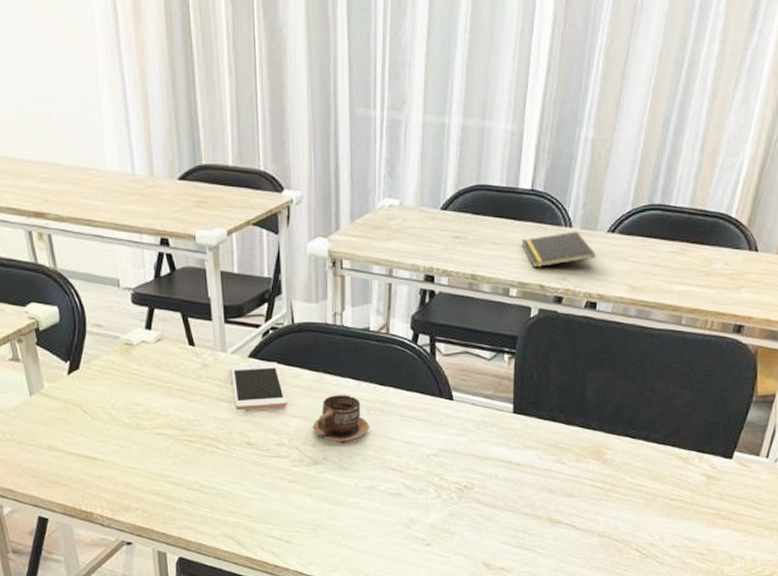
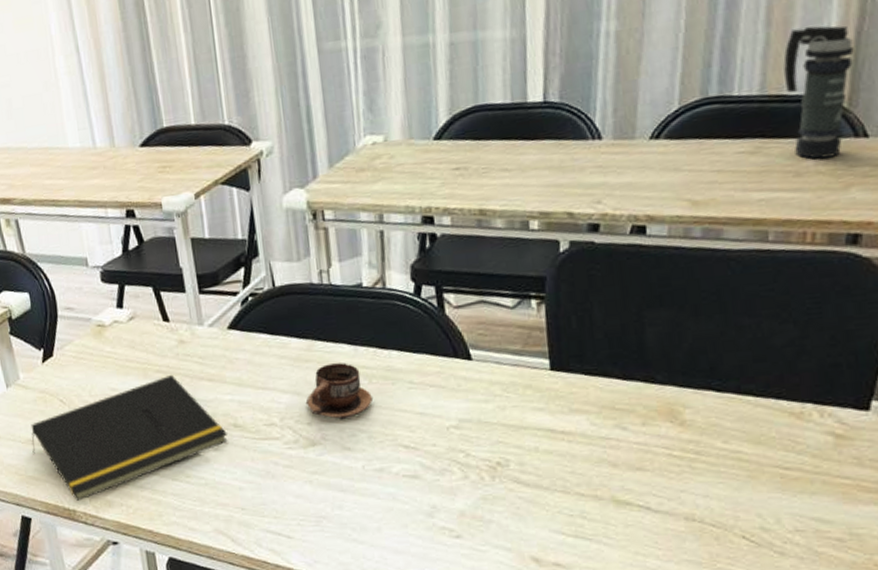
notepad: none [52,394,241,505] -> present [31,374,228,502]
cell phone: present [231,362,287,411] -> none [209,331,275,390]
notepad: present [521,231,596,268] -> none [537,142,638,194]
smoke grenade: none [708,158,757,264] -> present [783,25,854,159]

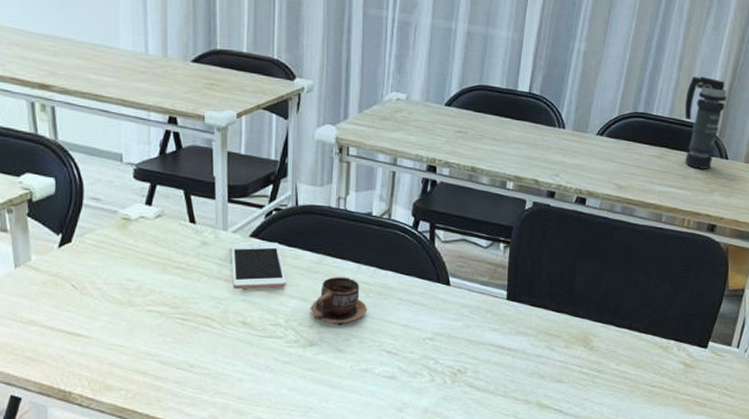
notepad: present [31,374,228,502] -> none [33,271,235,385]
cell phone: none [209,331,275,390] -> present [231,242,286,290]

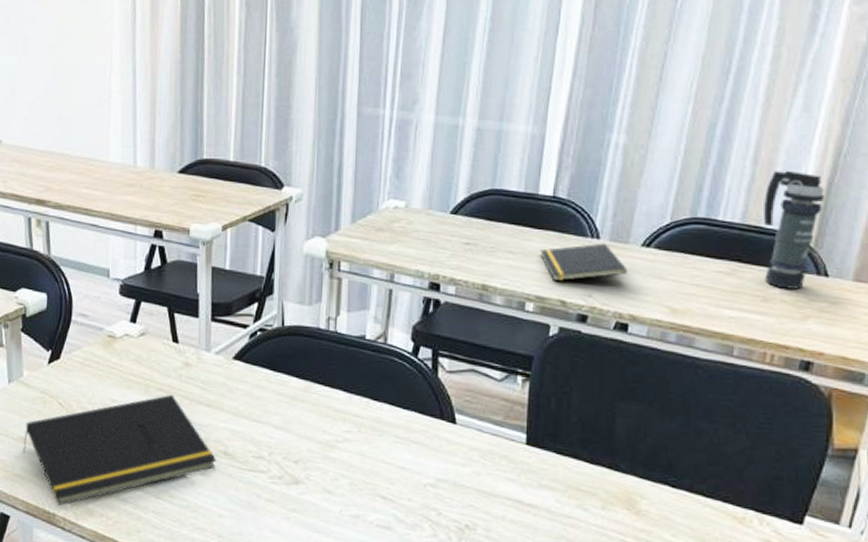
notepad: none [33,271,235,385] -> present [23,394,216,507]
cell phone: present [231,242,286,290] -> none [213,365,270,417]
cup: present [310,277,367,326] -> none [295,407,359,463]
notepad: none [518,132,586,164] -> present [540,243,628,282]

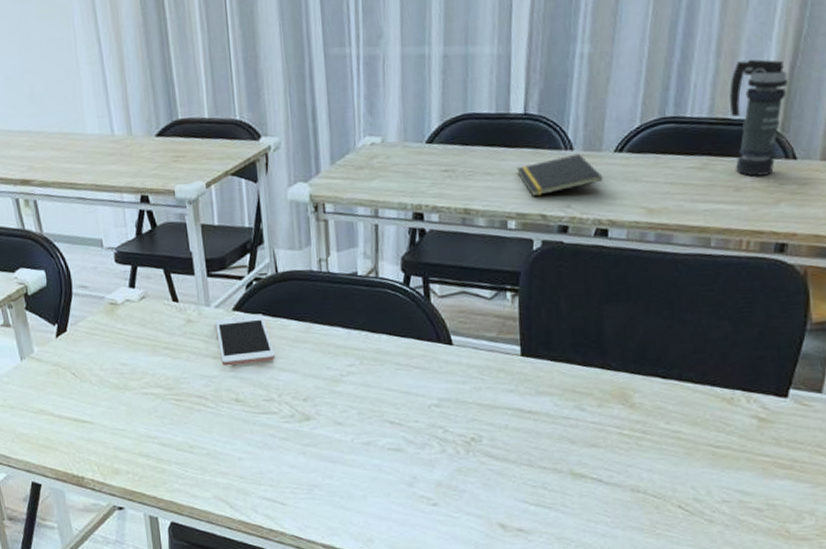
notepad: present [23,394,216,507] -> none [43,351,230,470]
cell phone: none [213,365,270,417] -> present [215,314,275,367]

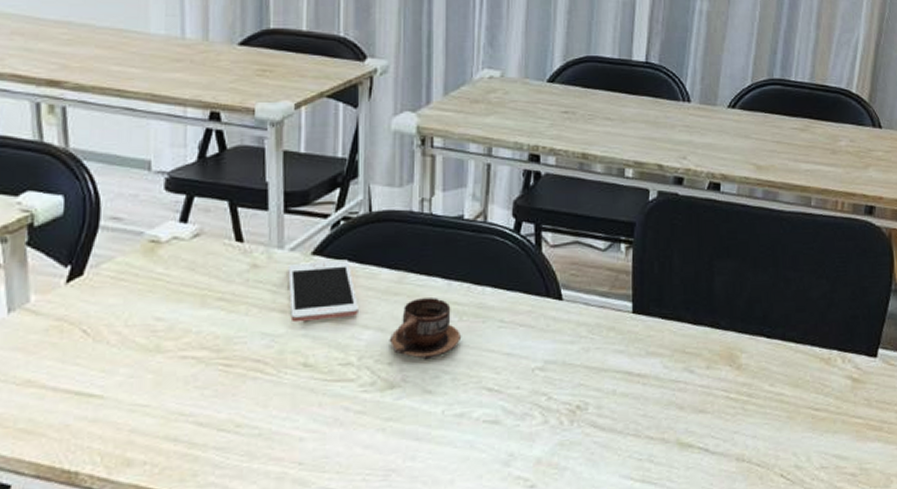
cup: none [302,344,363,397] -> present [389,298,460,360]
notepad: present [517,153,603,197] -> none [636,106,717,146]
smoke grenade: present [729,59,788,177] -> none [827,33,874,141]

